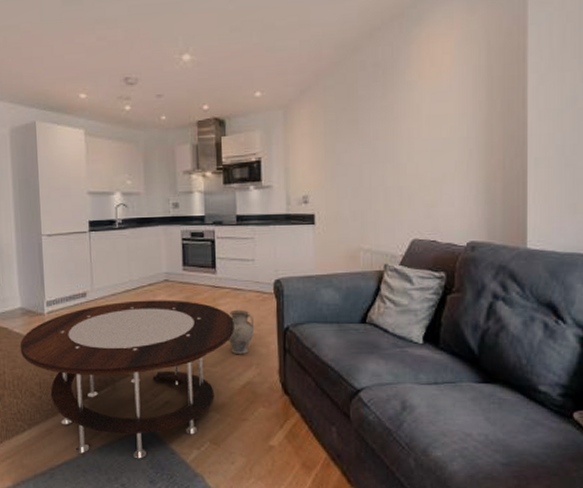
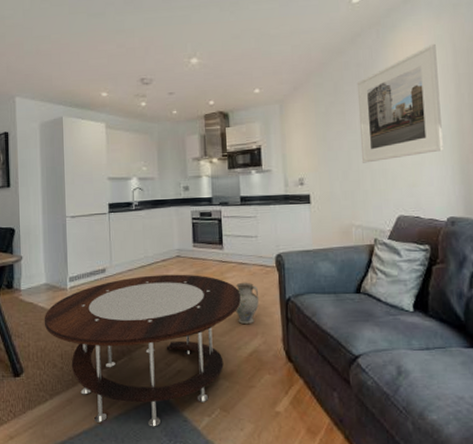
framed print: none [373,40,468,180] -> present [356,43,443,163]

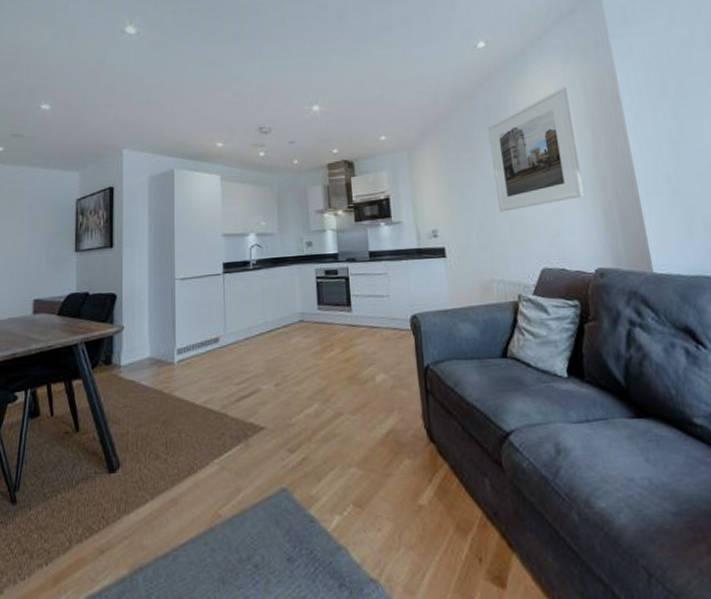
coffee table: present [44,274,241,427] -> none [146,341,373,531]
ceramic jug: present [235,282,259,325] -> none [367,348,394,399]

